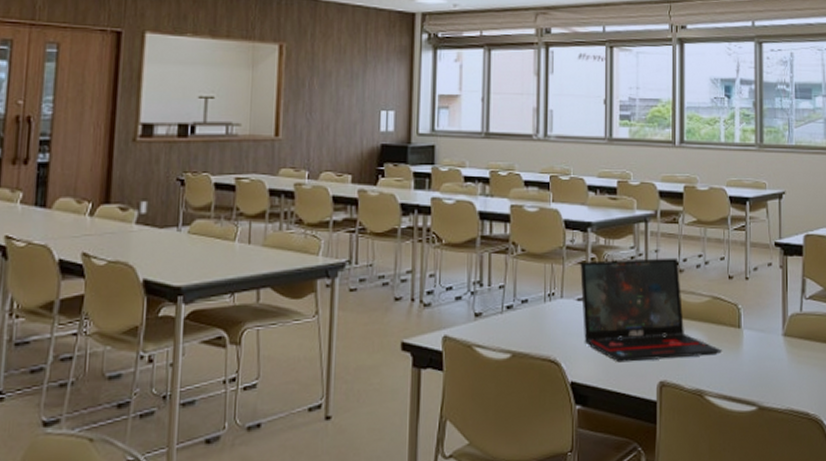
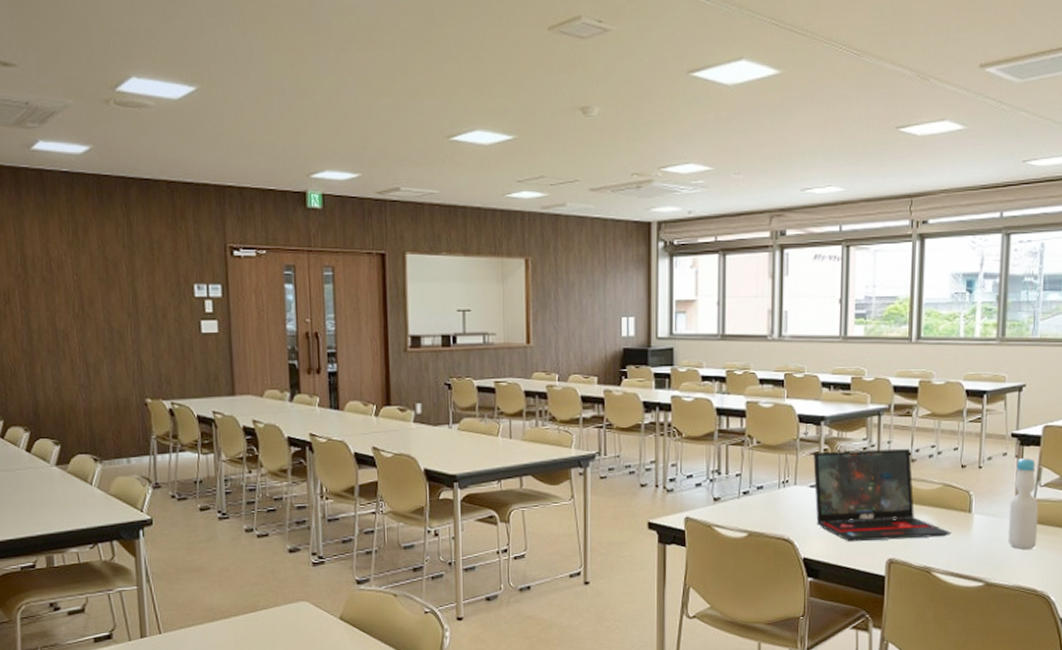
bottle: none [777,268,806,368] -> present [1007,457,1039,549]

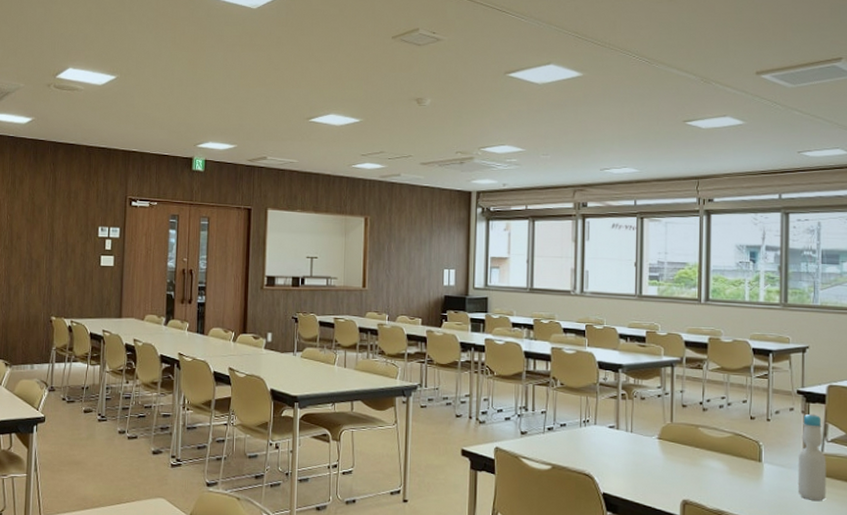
laptop: present [813,448,951,542] -> none [612,396,742,483]

